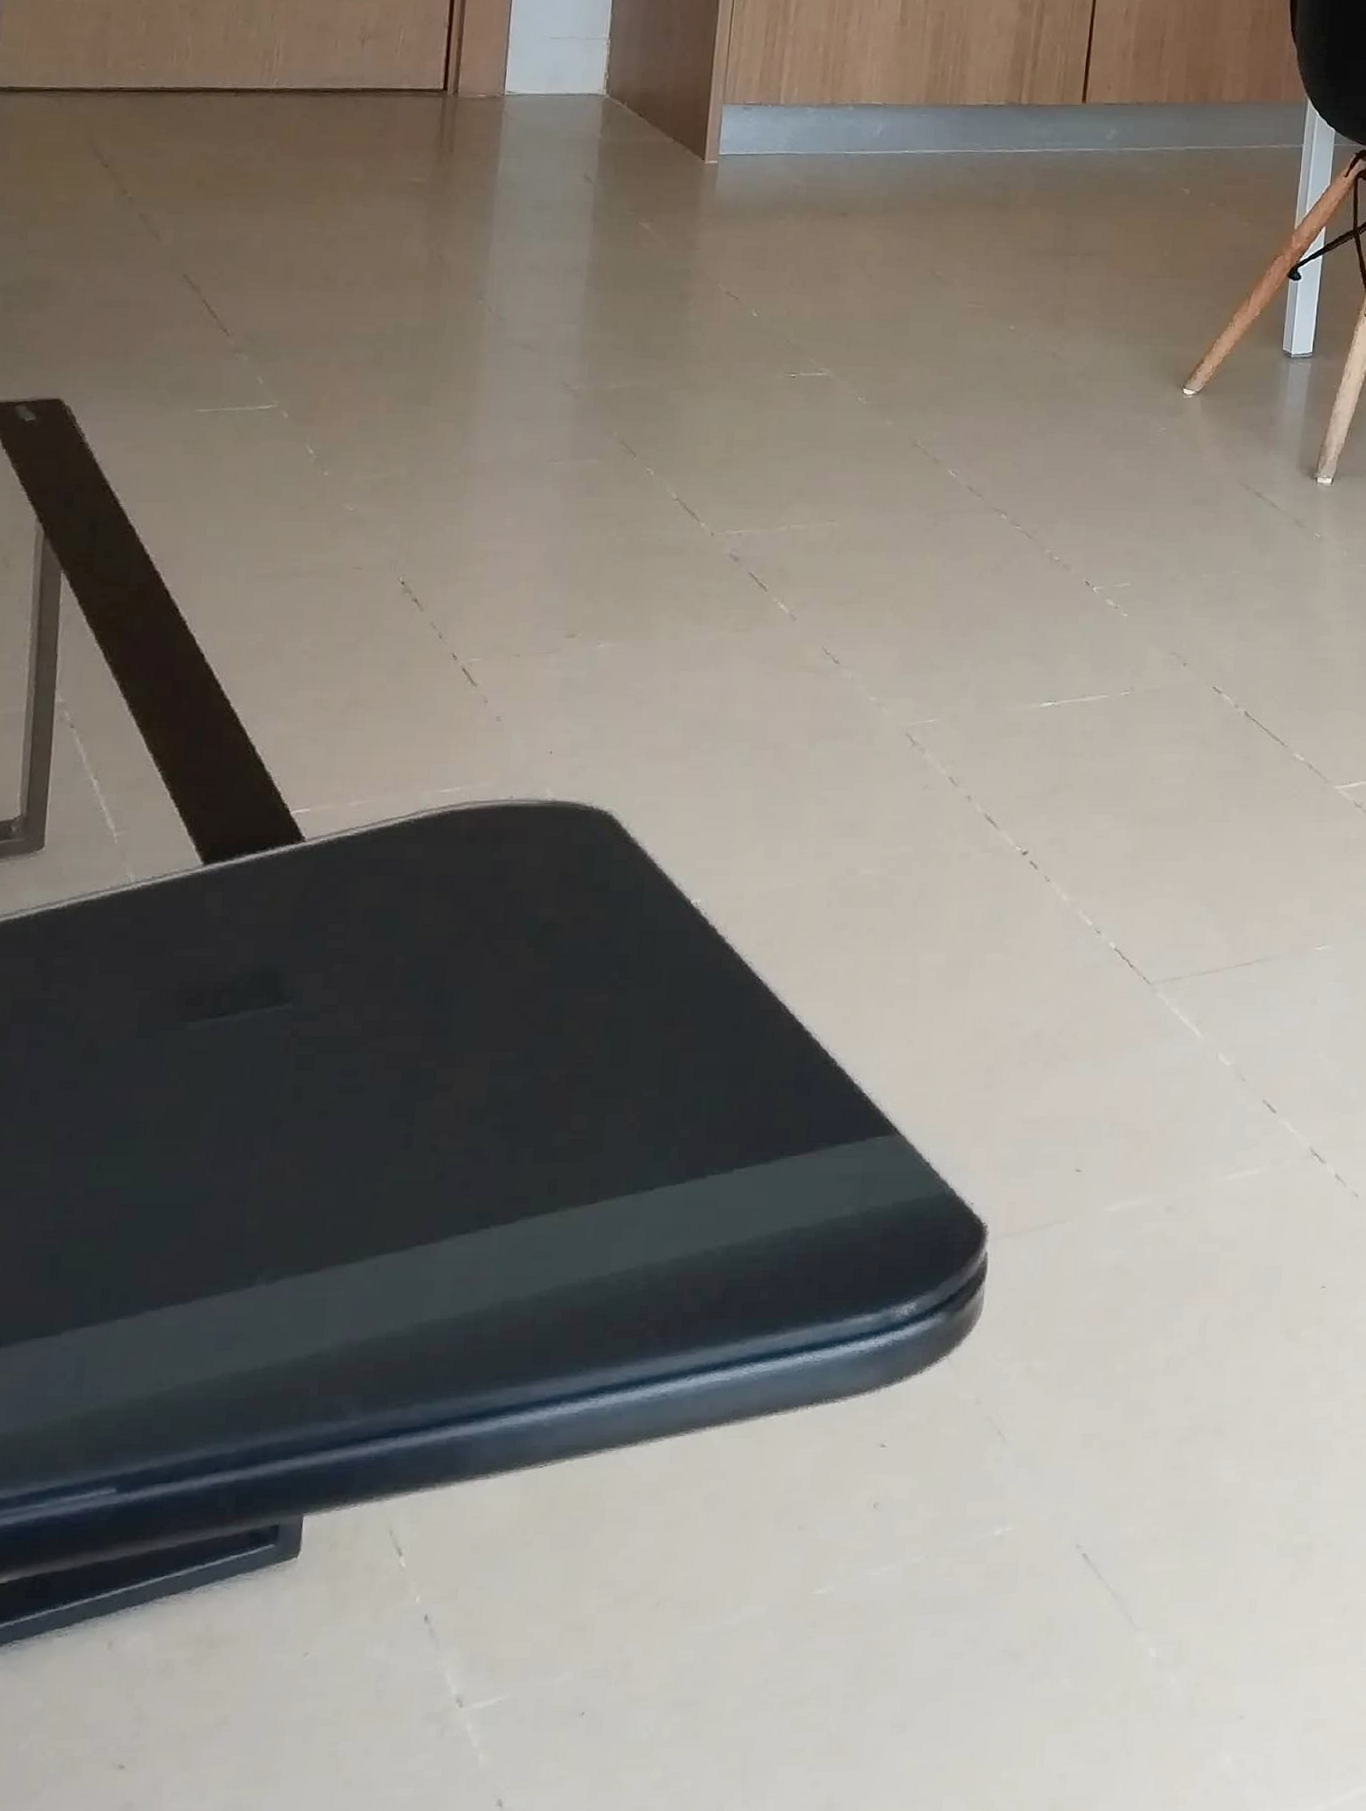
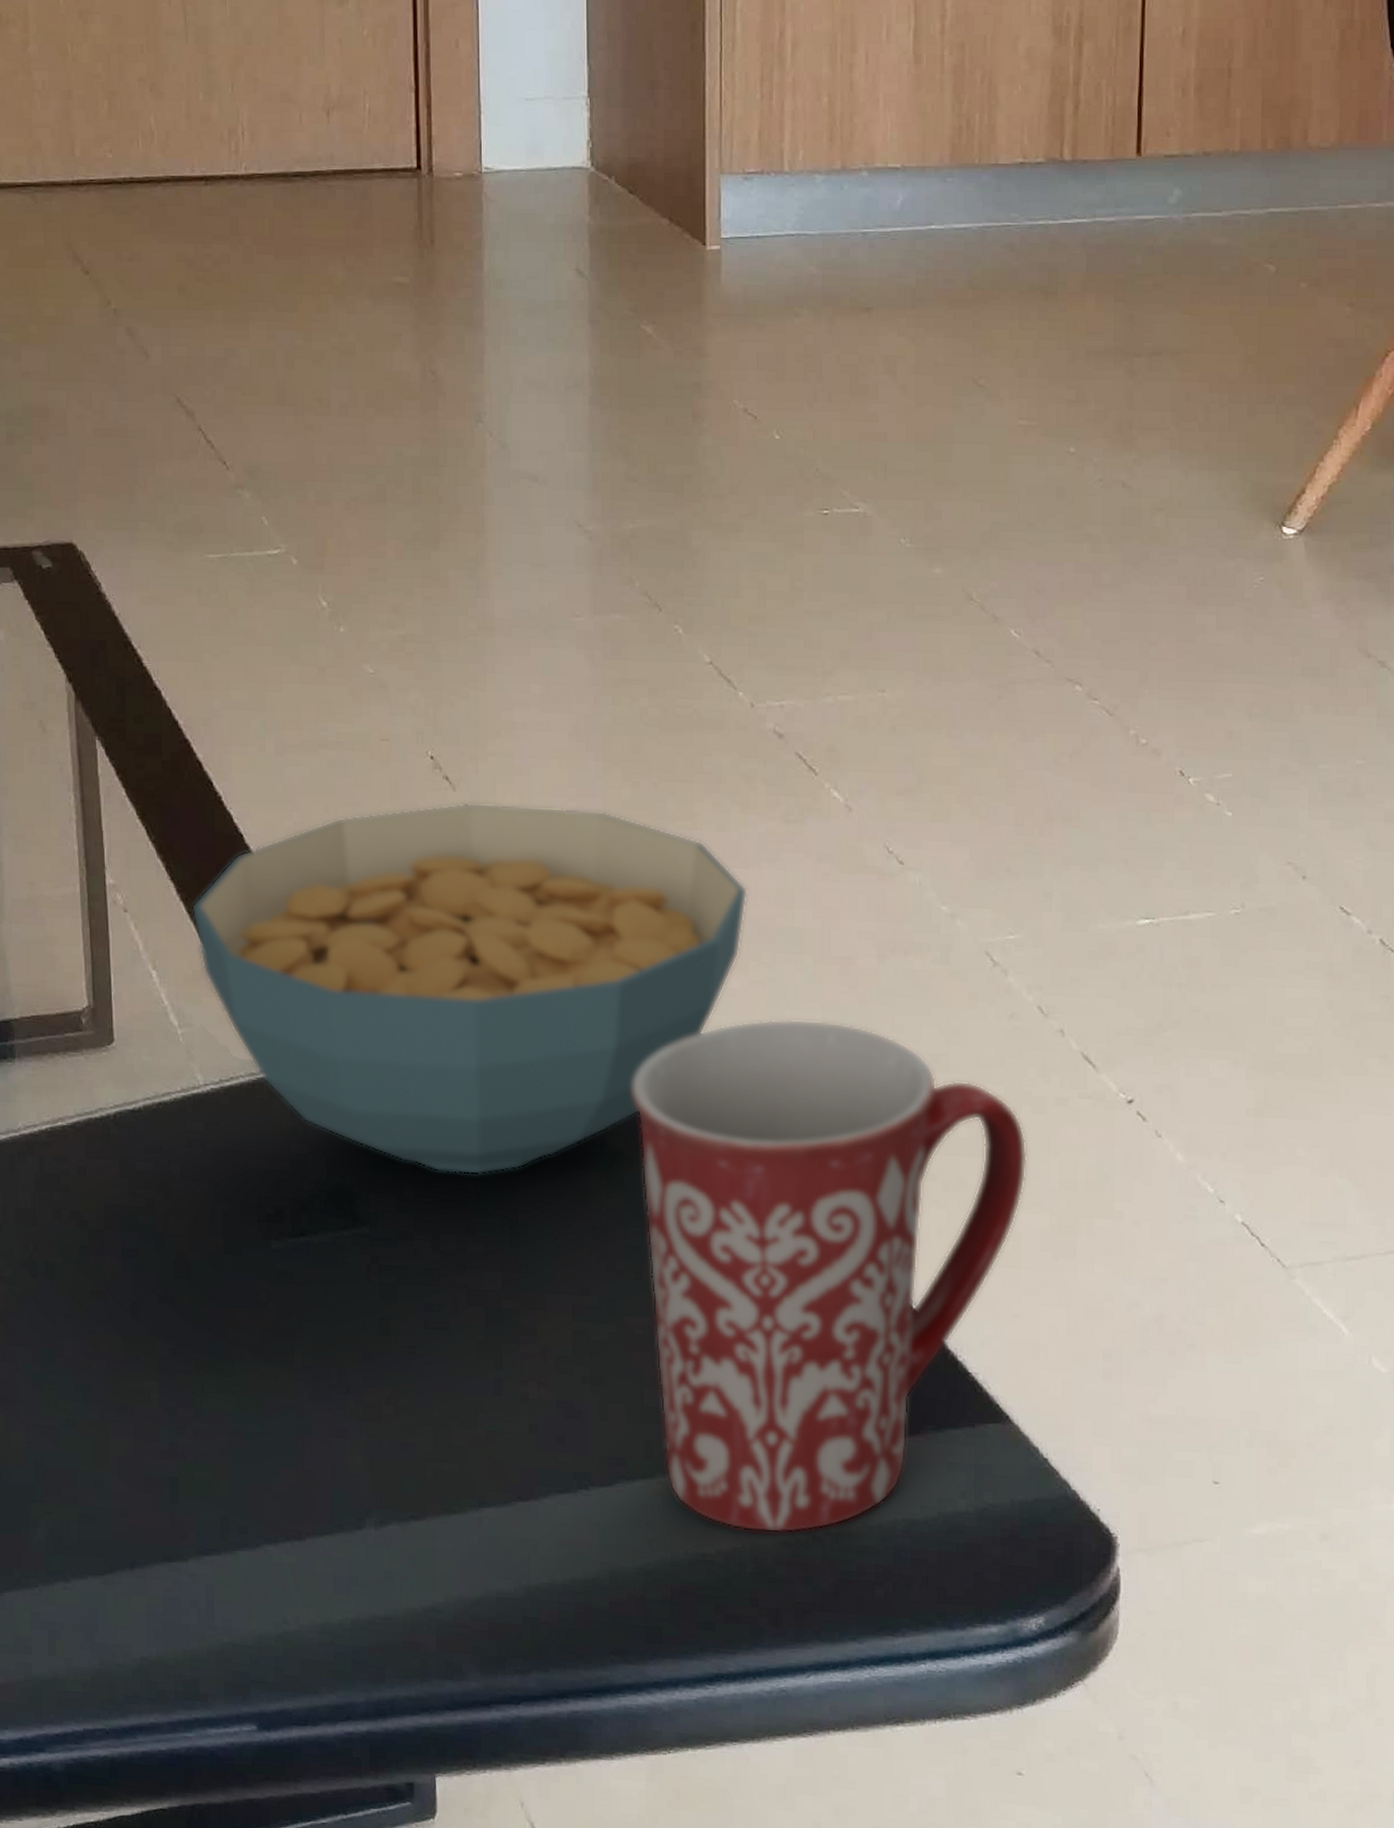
cereal bowl: none [141,621,695,950] -> present [191,802,749,1176]
mug: none [567,797,931,1252] -> present [632,1018,1028,1534]

